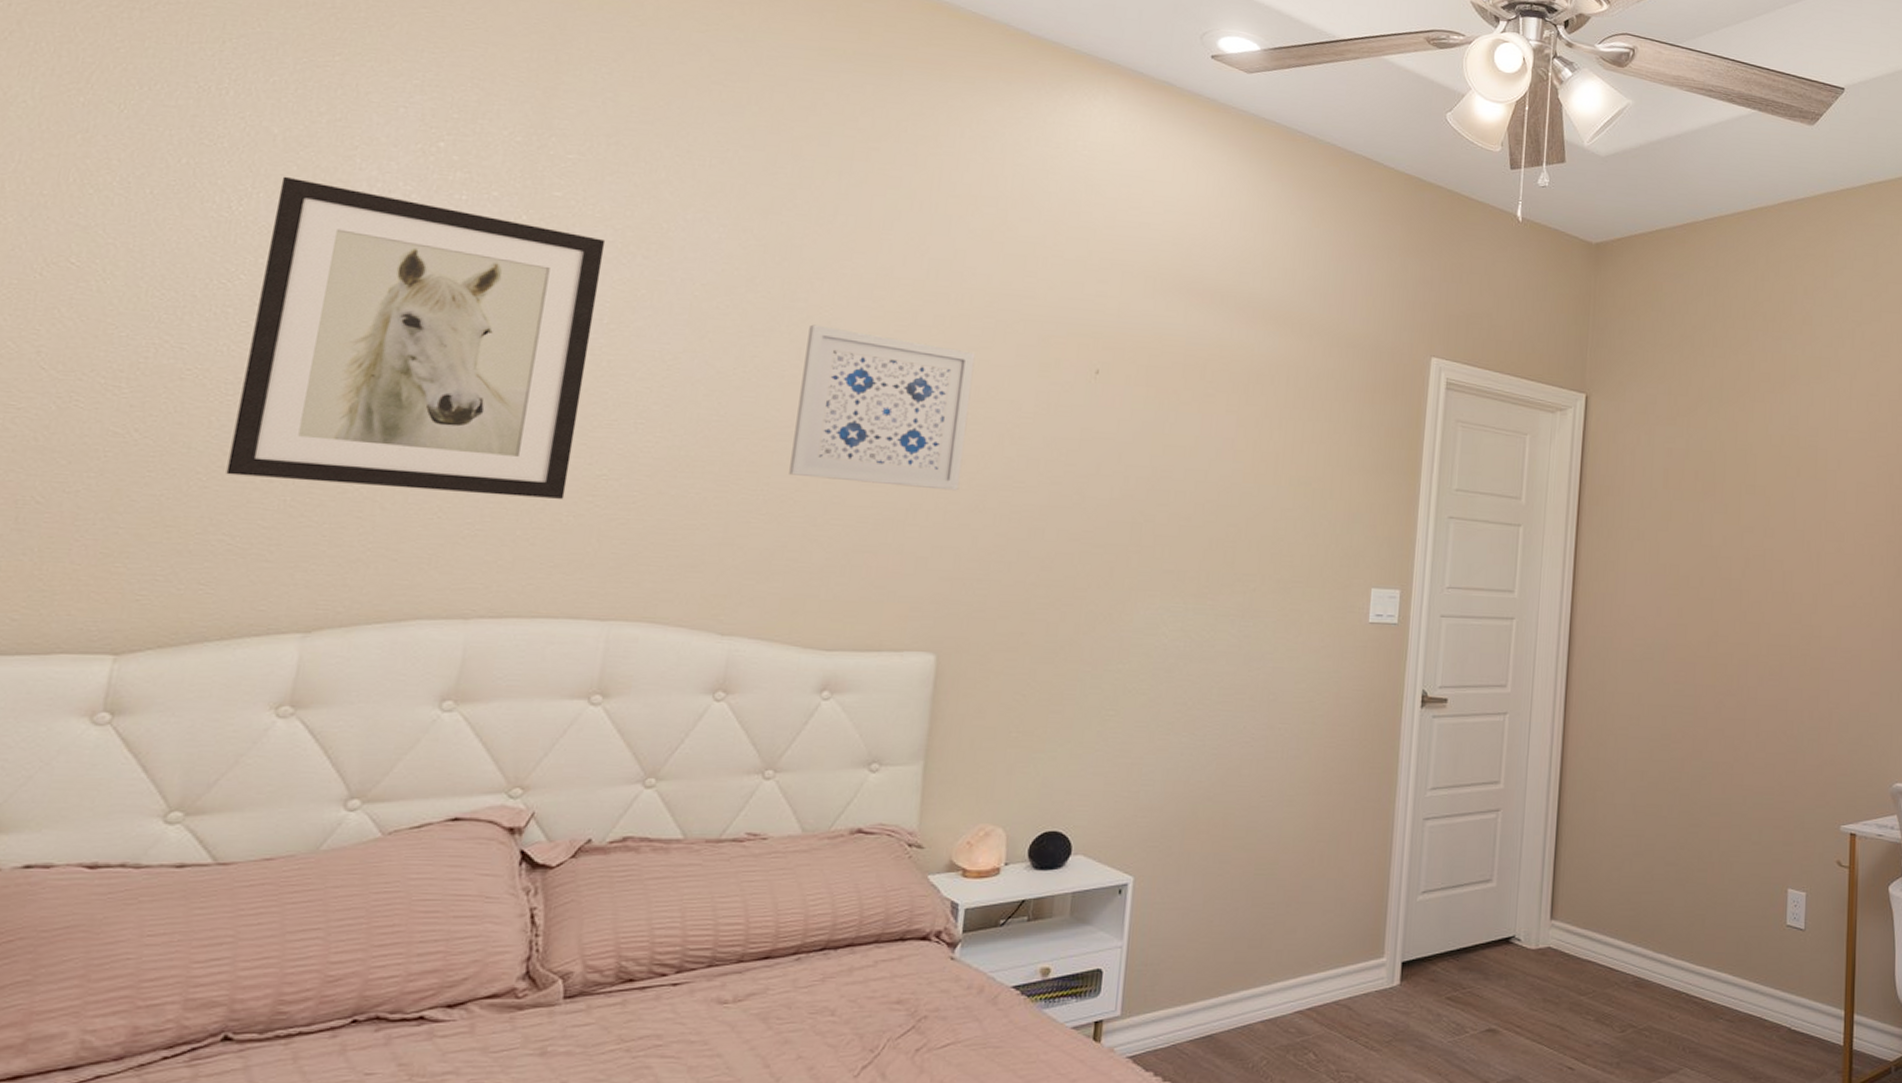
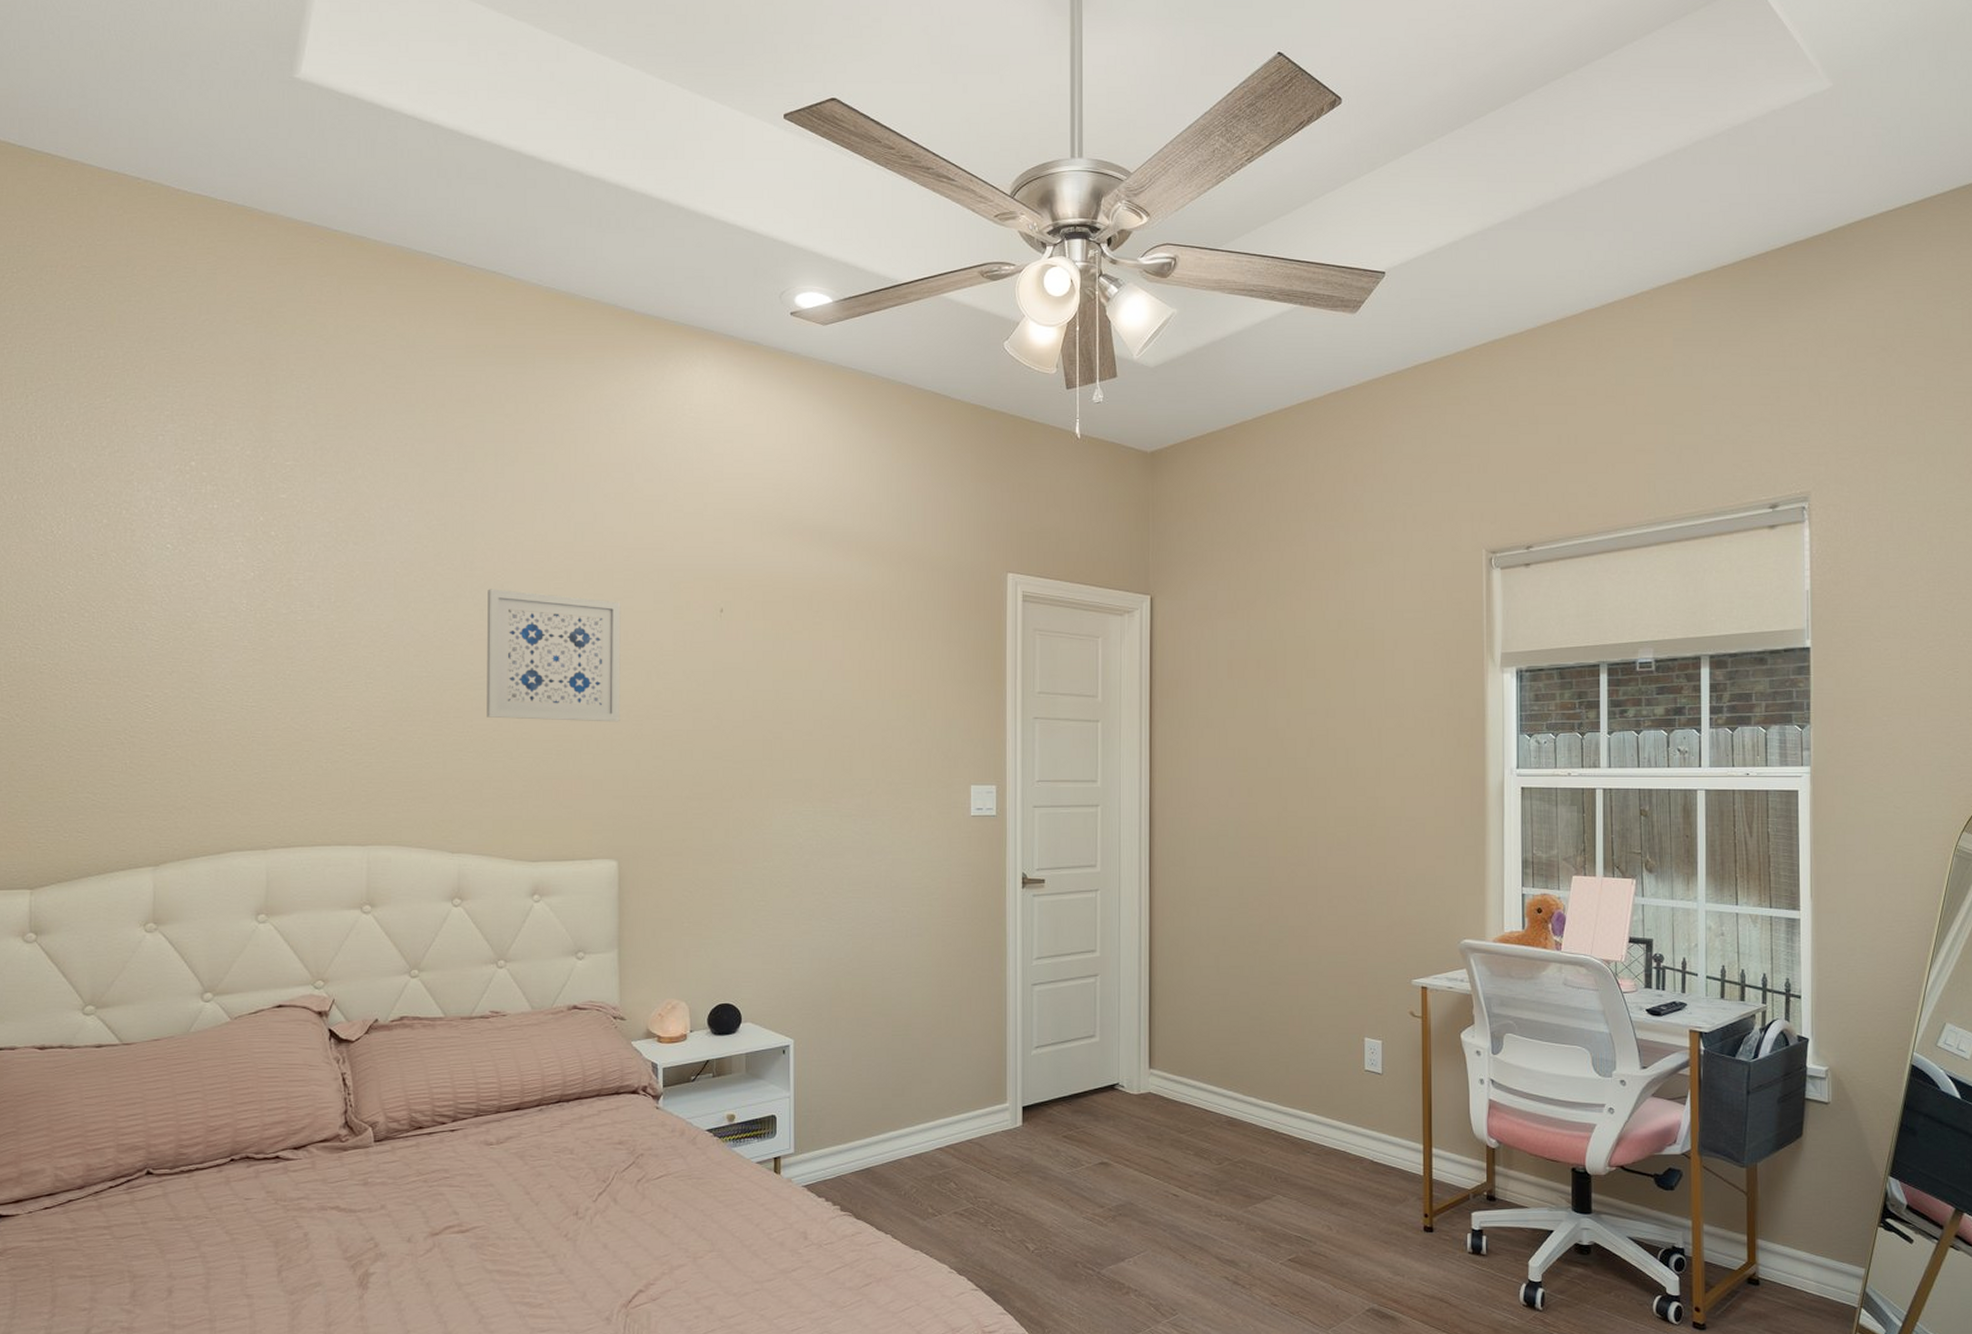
wall art: present [226,176,606,499] -> none [82,502,324,749]

